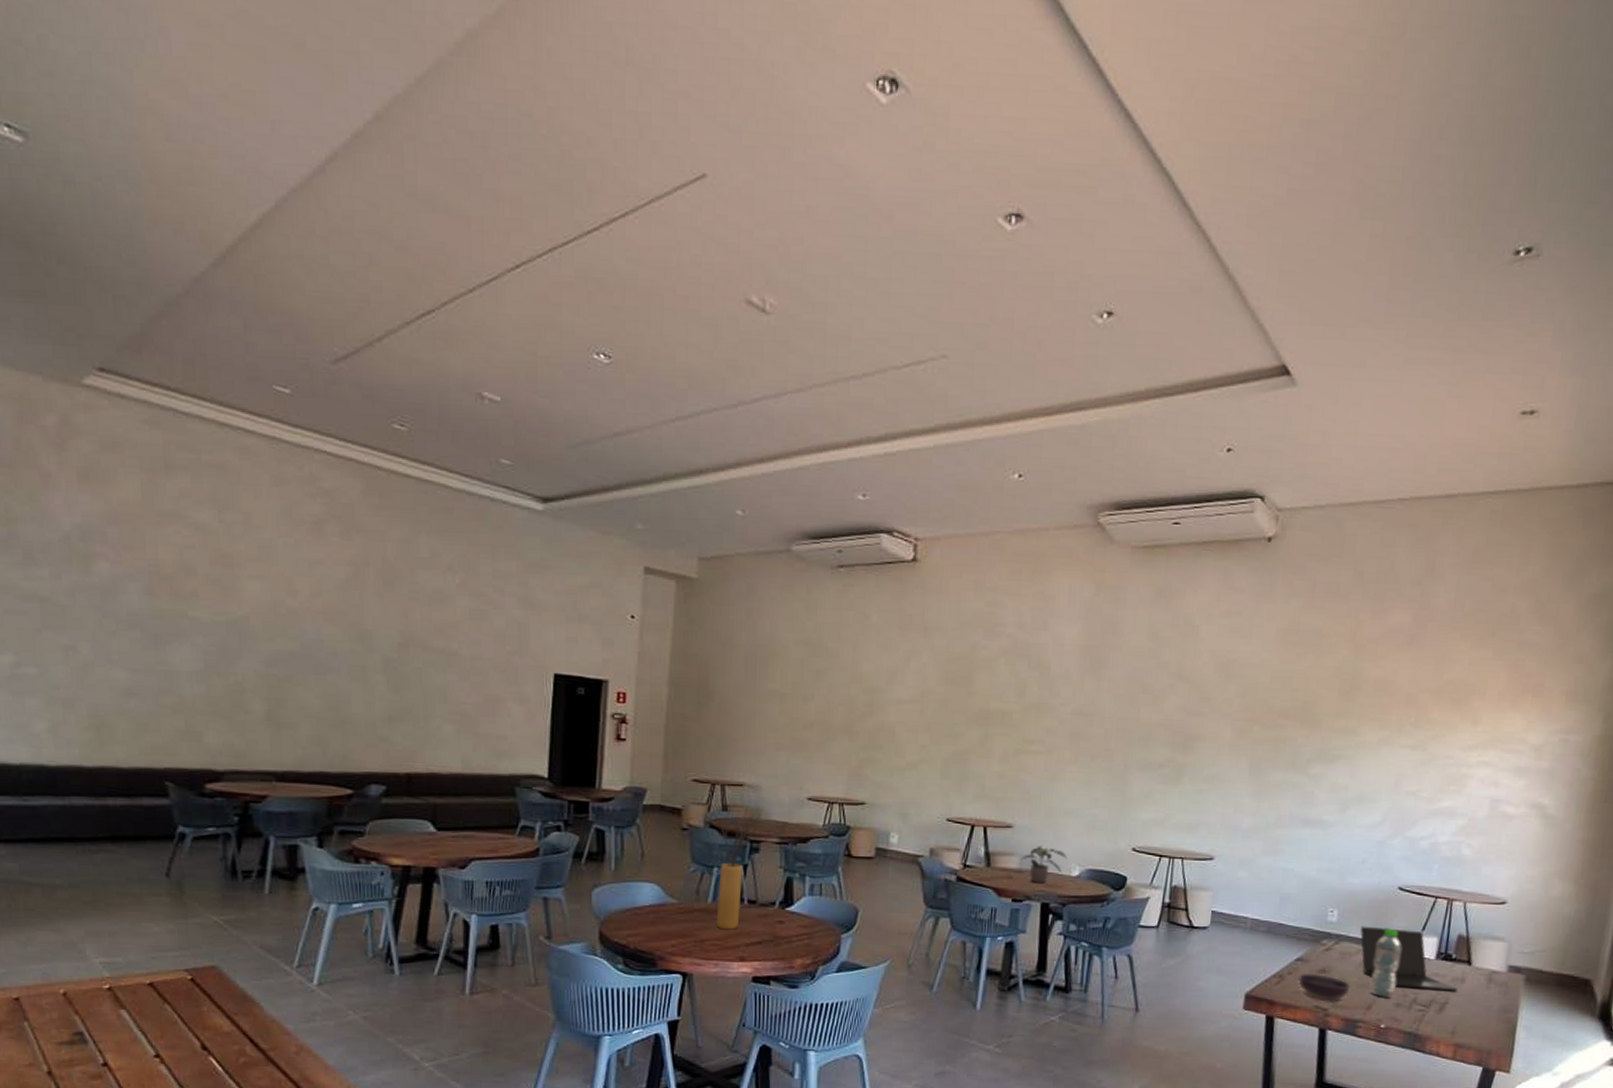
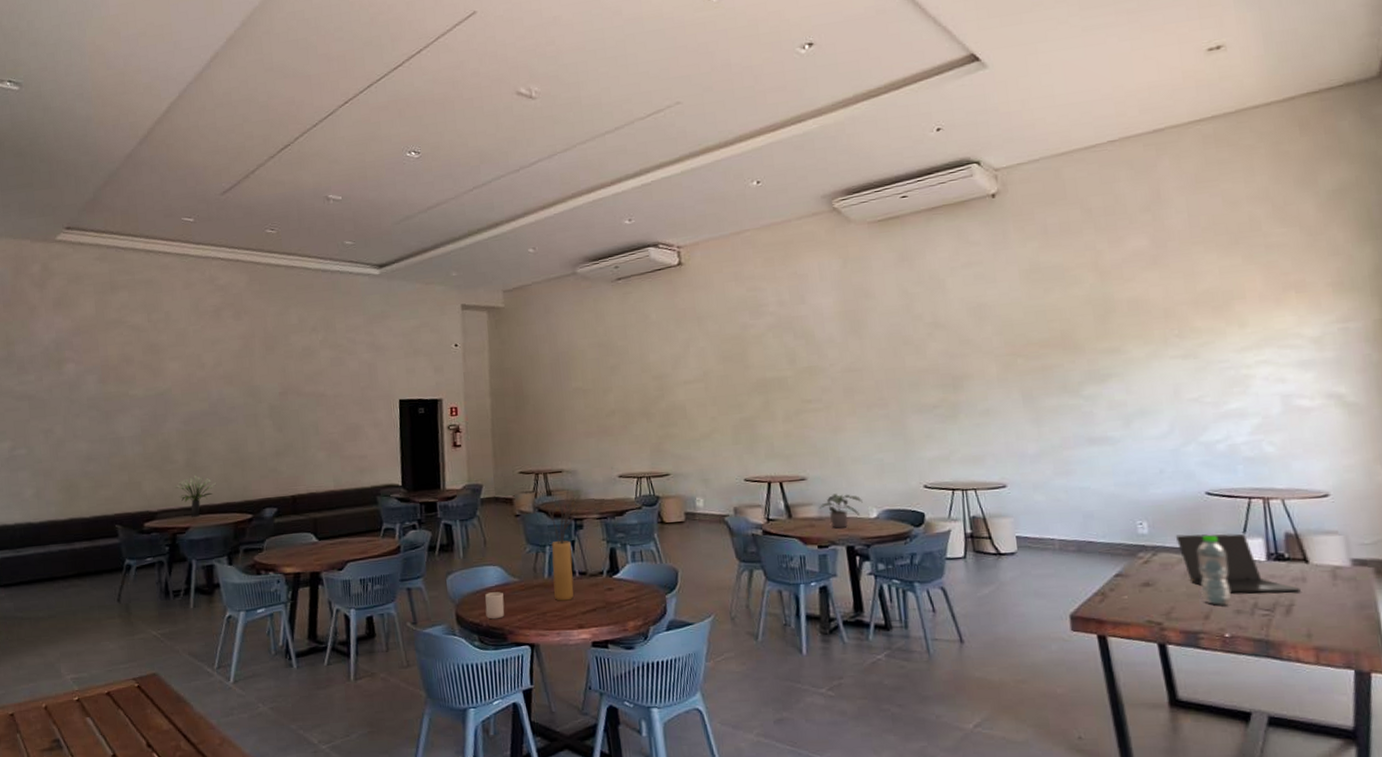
flower arrangement: none [249,732,308,785] -> present [175,475,217,517]
cup: none [635,912,658,942] -> present [485,592,505,620]
bowl: present [1297,974,1351,1002] -> none [1121,587,1181,615]

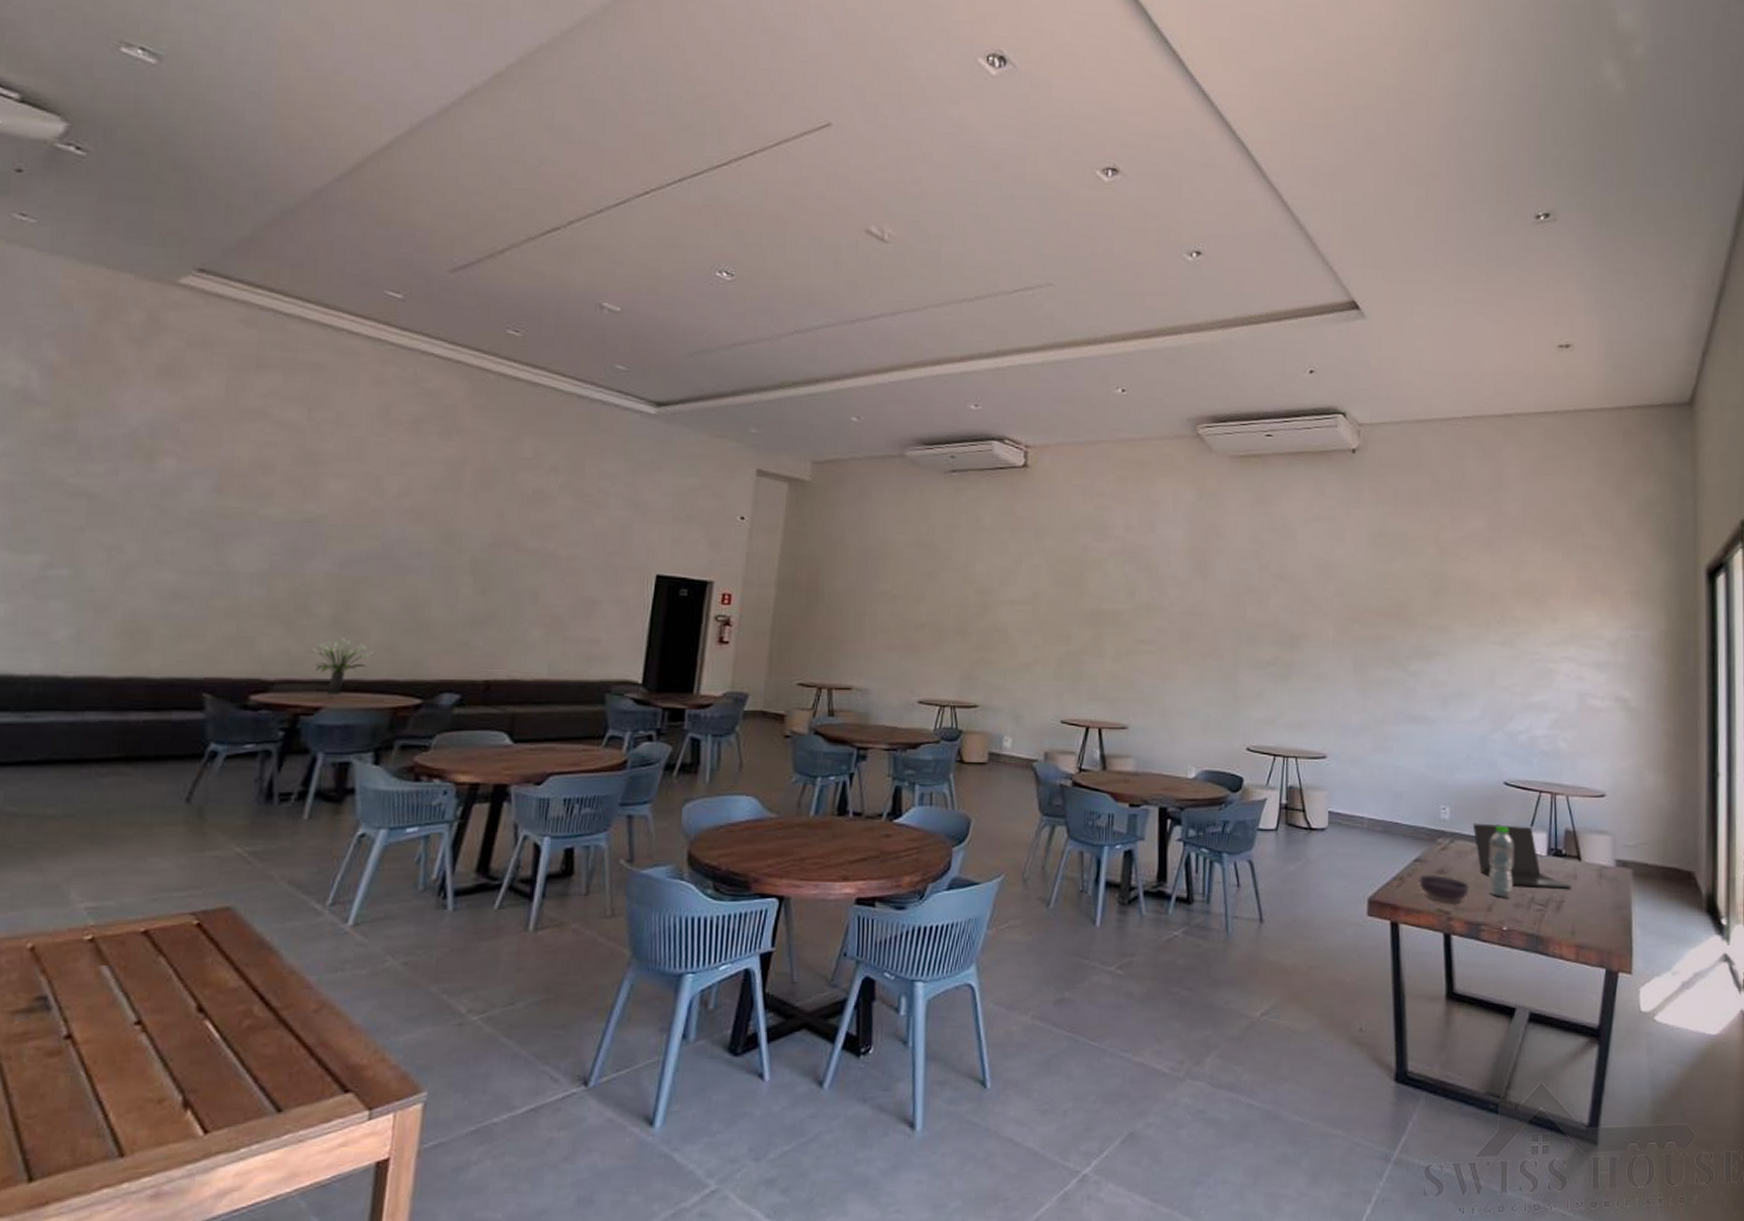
cup: present [485,592,505,620] -> none [727,829,754,863]
vase: present [547,489,580,601] -> none [817,711,869,846]
potted plant: present [820,493,863,529] -> none [1137,747,1183,786]
bowl: none [1121,587,1181,615] -> present [1418,875,1470,905]

